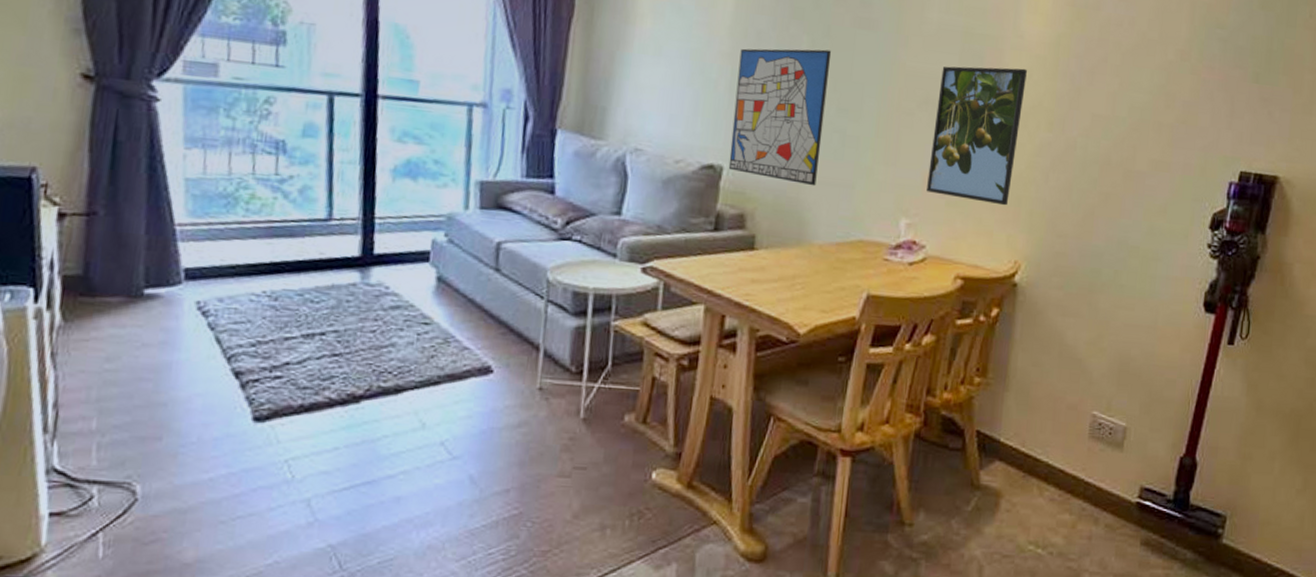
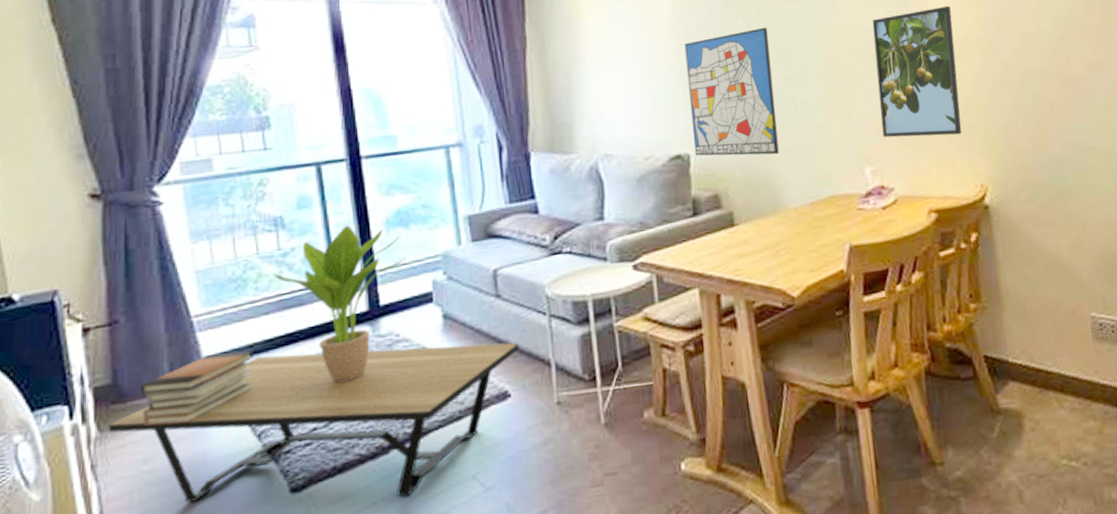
coffee table: none [73,279,511,449] -> present [108,342,519,503]
book stack: none [111,267,235,331] -> present [140,350,254,426]
potted plant: none [267,164,408,323] -> present [273,225,406,382]

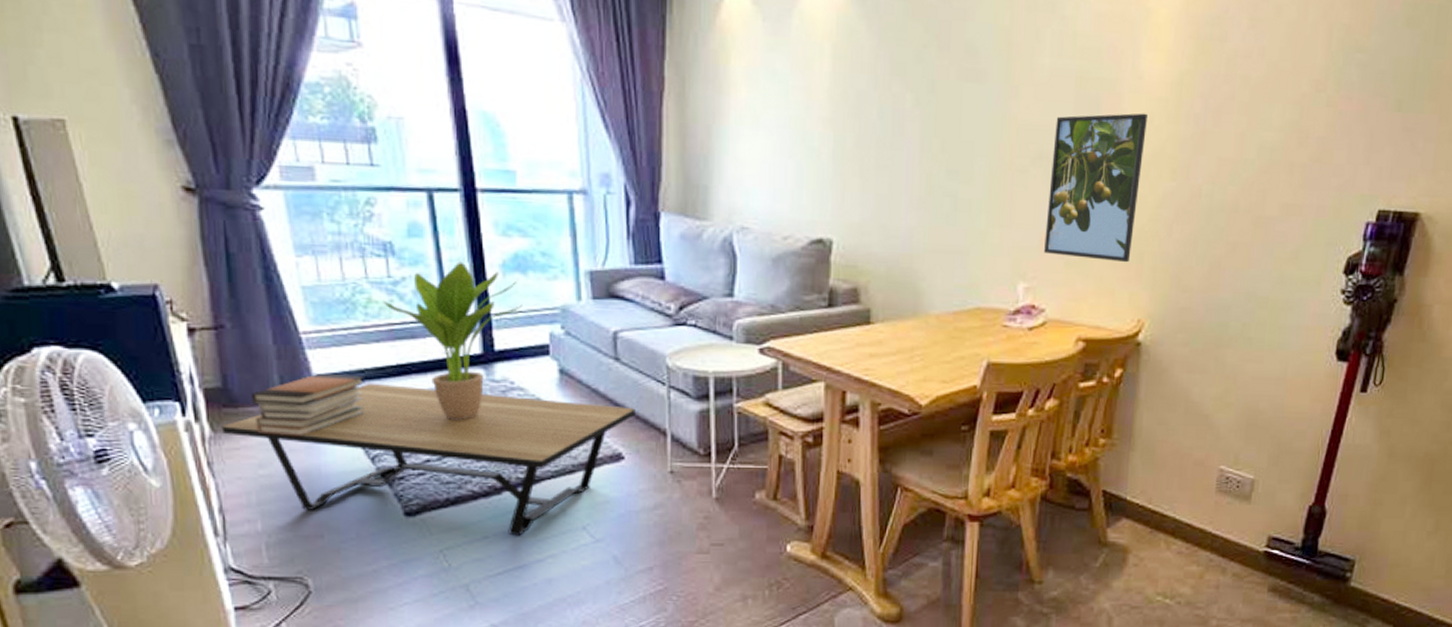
wall art: present [684,27,779,156] -> none [838,107,938,255]

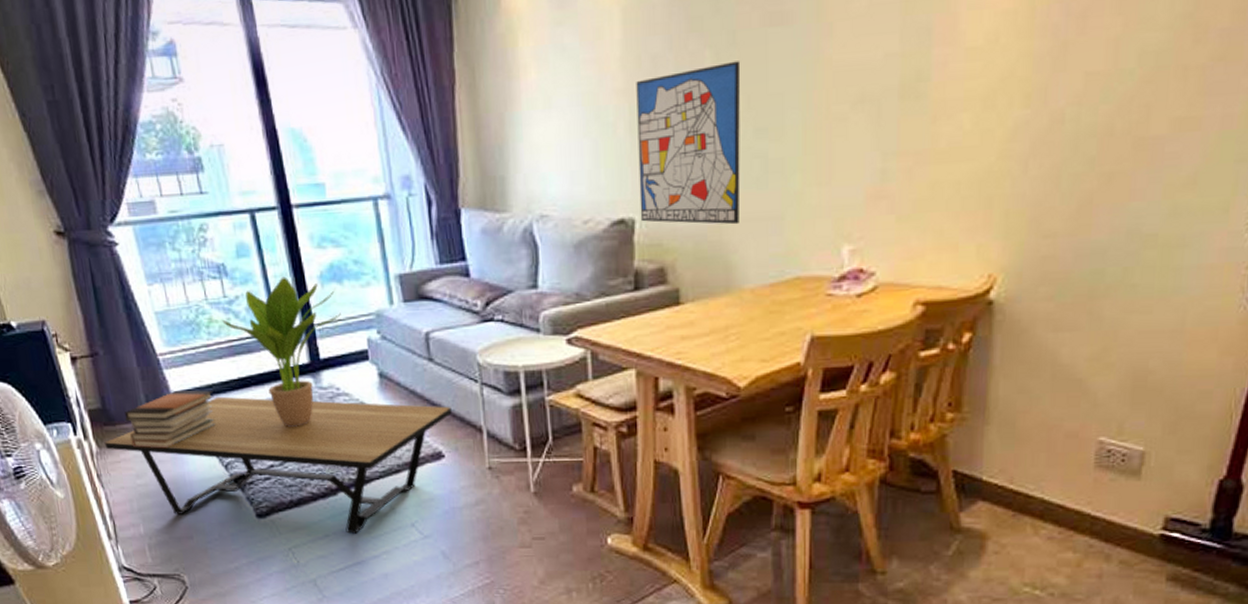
wall art: none [838,107,938,255] -> present [636,61,741,225]
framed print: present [1044,113,1147,263] -> none [871,31,991,211]

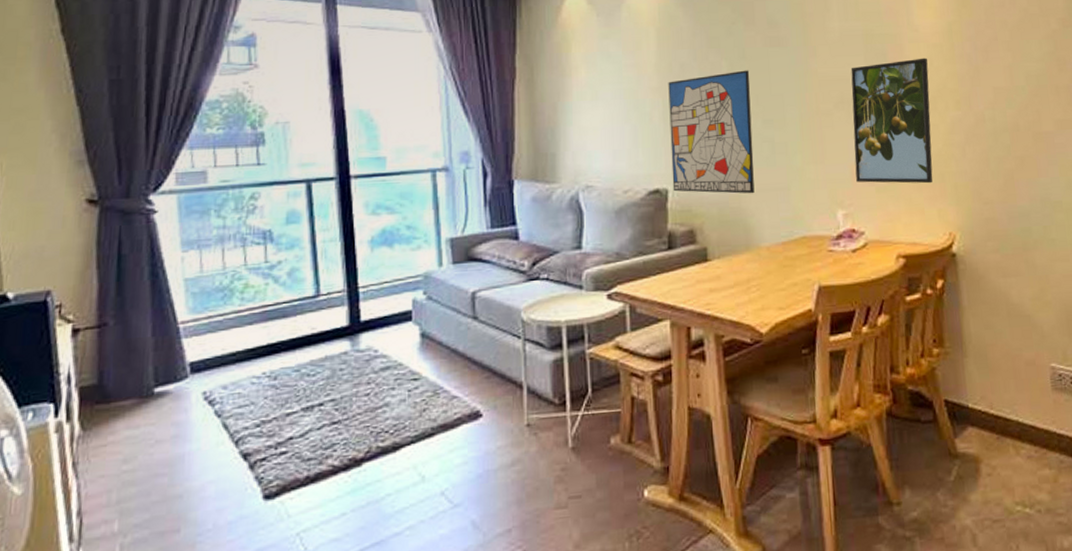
coffee table: present [104,396,452,534] -> none [91,363,493,510]
book stack: present [125,390,215,449] -> none [124,358,236,427]
potted plant: present [222,276,341,427] -> none [259,241,388,394]
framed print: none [871,31,991,211] -> present [850,58,933,184]

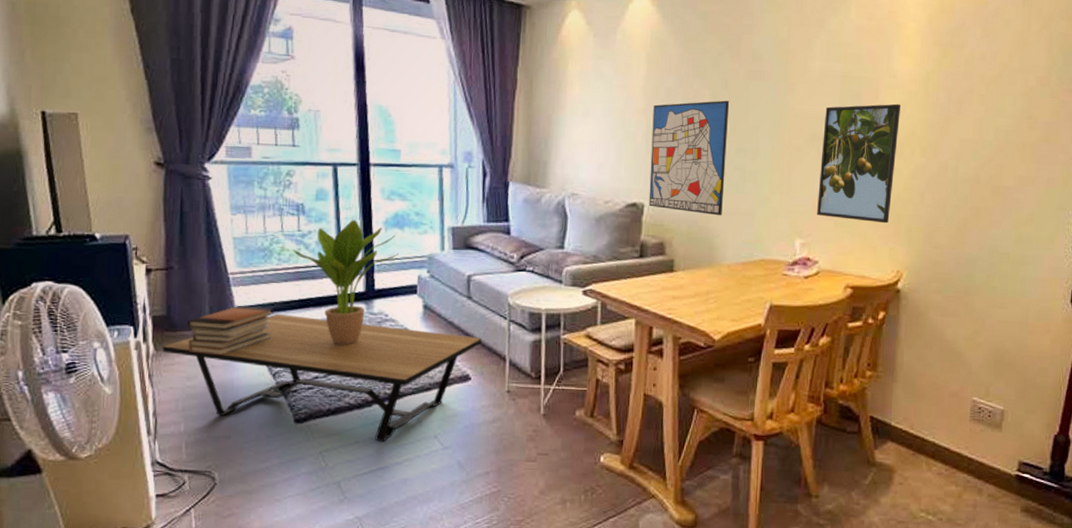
coffee table: none [91,363,493,510] -> present [162,313,482,442]
book stack: none [124,358,236,427] -> present [187,306,274,356]
potted plant: none [259,241,388,394] -> present [293,219,398,345]

